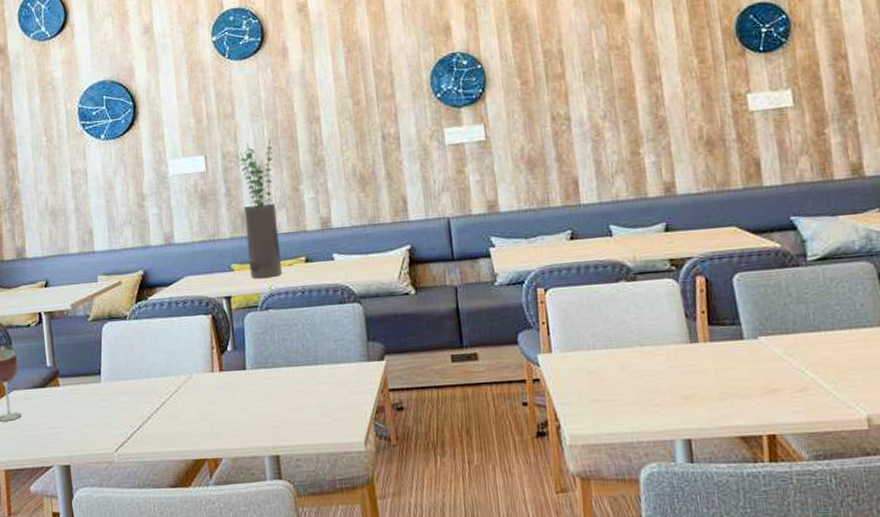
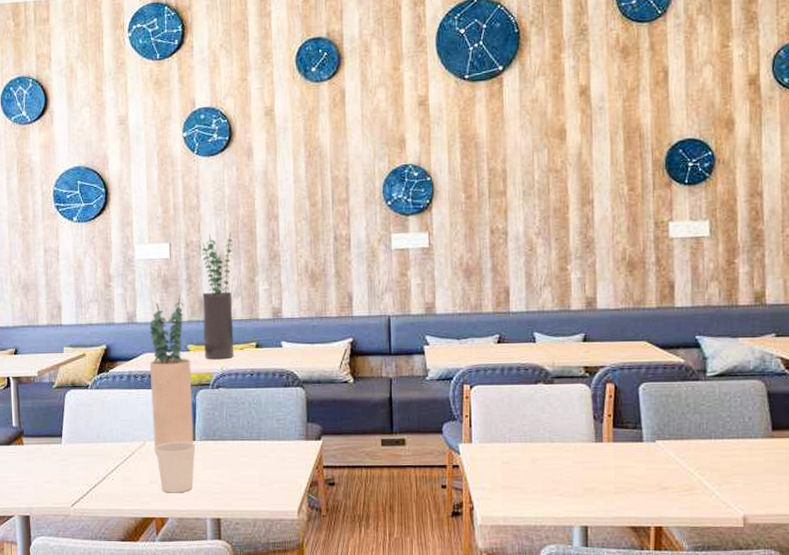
vase: none [189,209,245,387] -> present [150,294,194,454]
dixie cup: none [203,371,247,430] -> present [156,441,196,493]

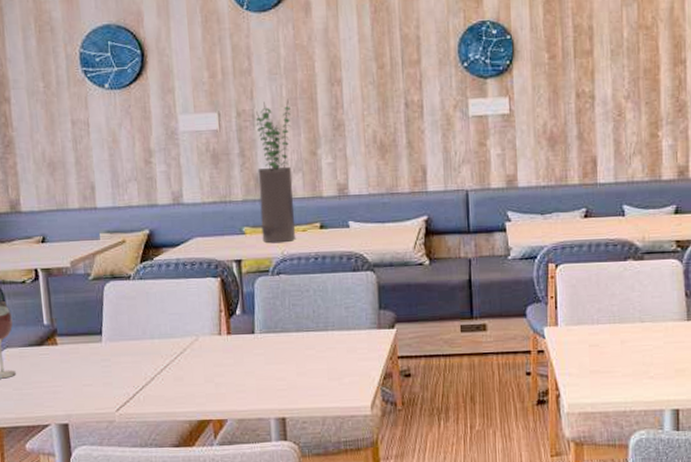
vase: present [150,294,194,454] -> none [198,170,254,350]
dixie cup: present [156,441,196,493] -> none [210,334,255,392]

